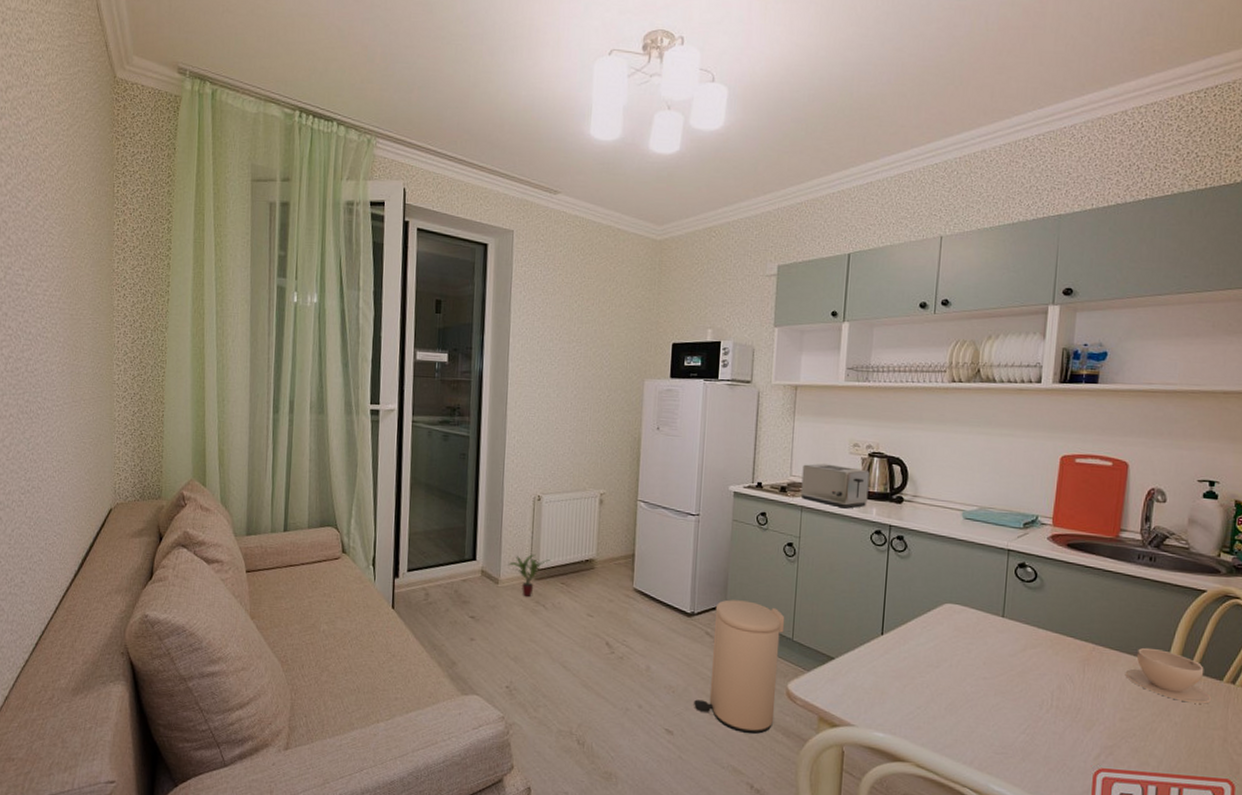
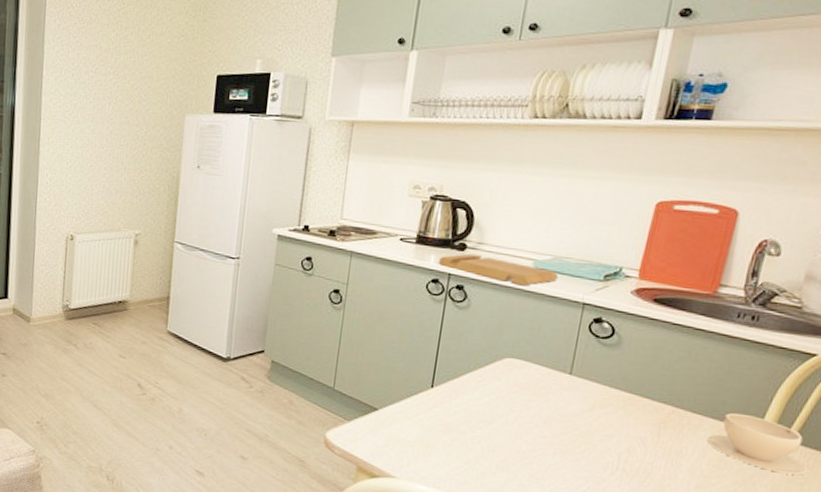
potted plant: present [508,553,550,596] -> none [39,293,82,336]
pedal bin: present [694,599,785,734] -> none [226,346,327,480]
toaster: present [801,463,870,509] -> none [351,206,430,255]
cutting board: none [880,506,984,535] -> present [439,253,558,286]

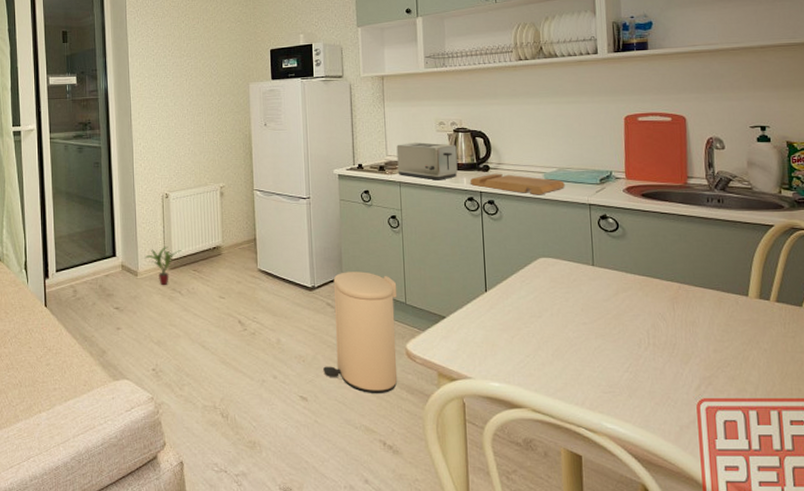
potted plant: none [39,293,82,336] -> present [144,245,181,285]
pedal bin: none [226,346,327,480] -> present [323,271,397,393]
toaster: none [351,206,430,255] -> present [396,142,458,181]
teacup: present [706,412,808,476] -> none [711,282,795,330]

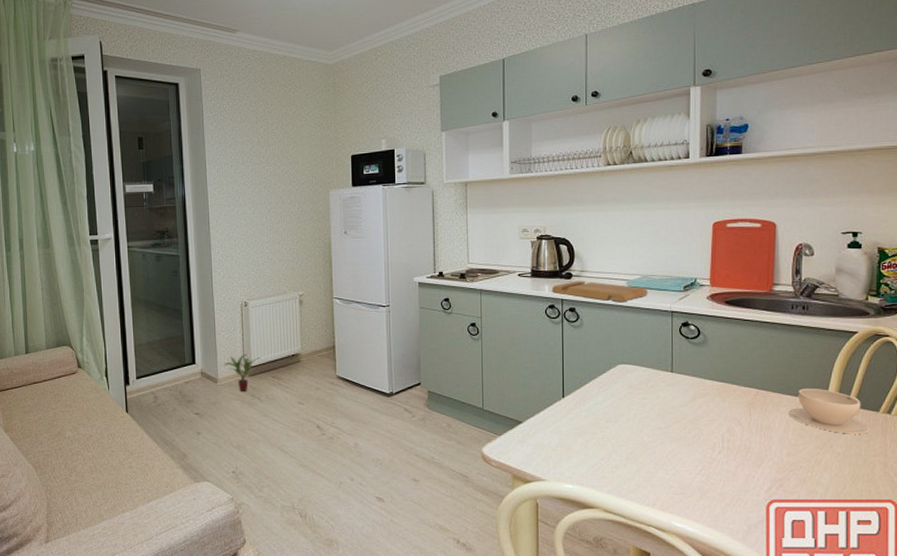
pedal bin: present [323,271,397,393] -> none [400,378,475,494]
toaster: present [396,142,458,181] -> none [478,250,540,288]
teacup: none [711,282,795,330] -> present [788,388,871,434]

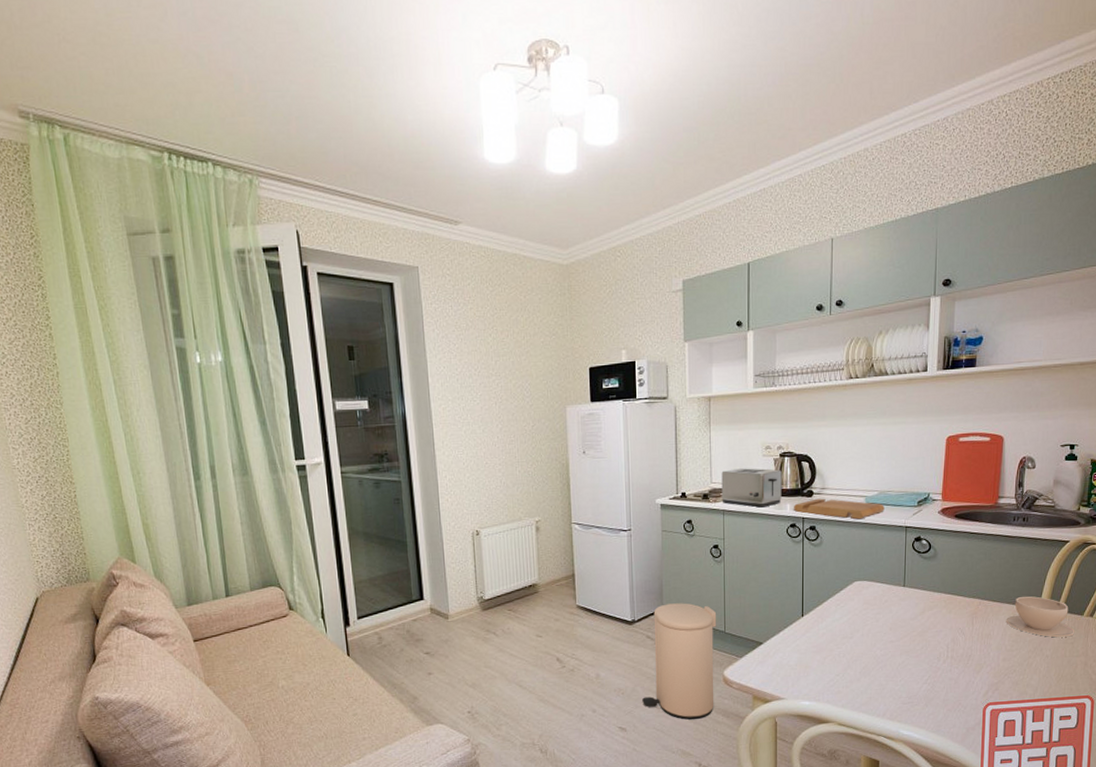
potted plant: present [224,353,261,391] -> none [455,585,495,627]
pedal bin: none [400,378,475,494] -> present [642,603,717,720]
toaster: none [478,250,540,288] -> present [721,468,782,508]

